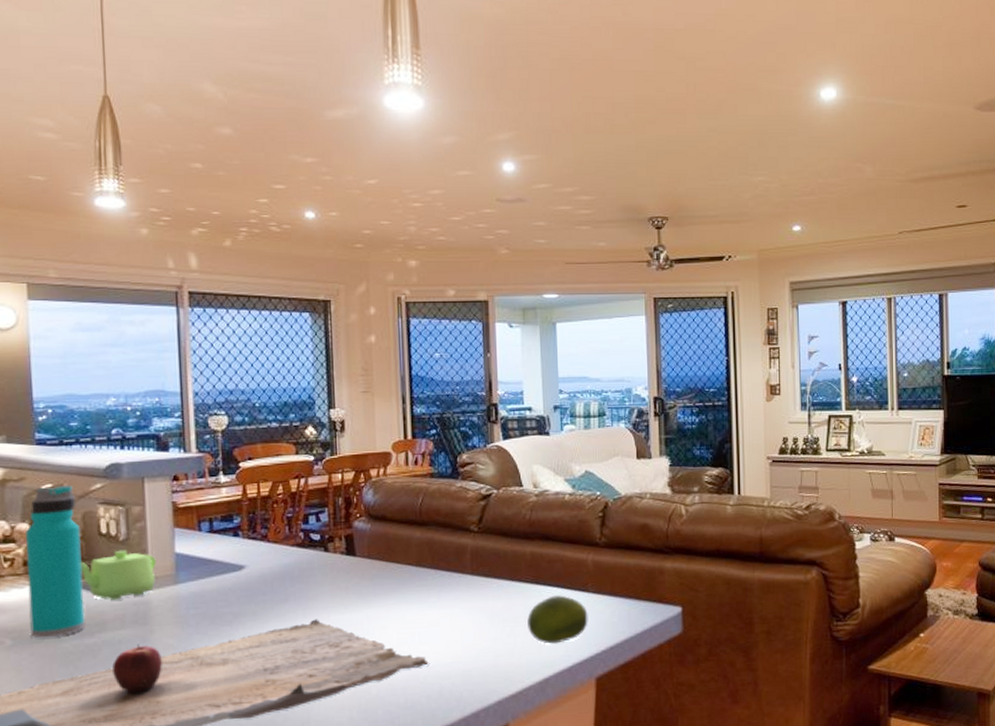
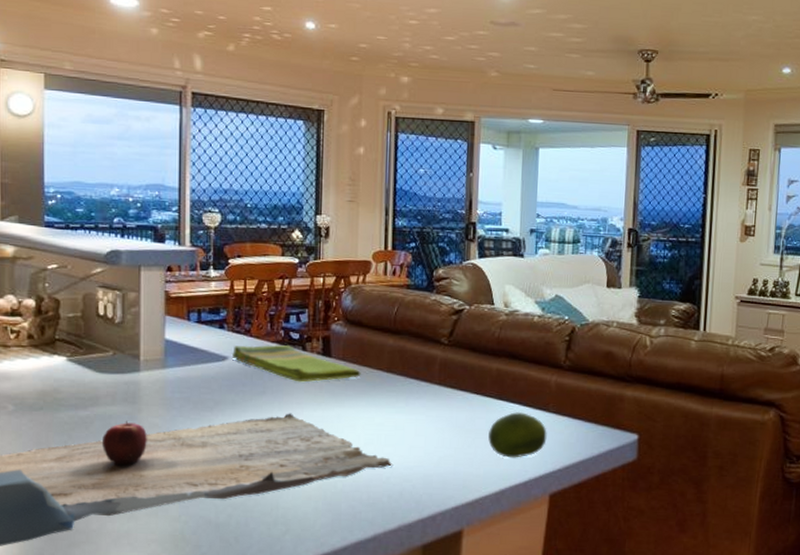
water bottle: present [25,485,85,638] -> none [30,266,81,407]
teapot: present [80,550,157,601] -> none [79,332,147,378]
dish towel: none [249,547,389,586] -> present [232,344,361,382]

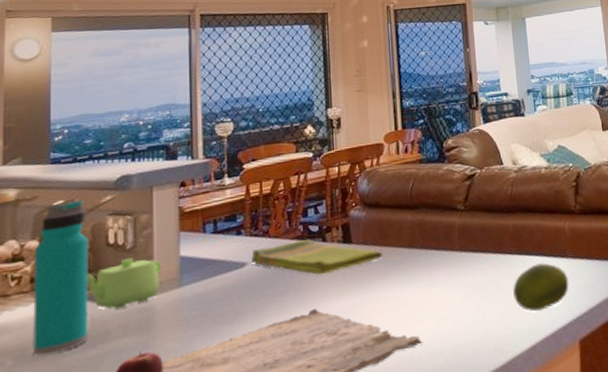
water bottle: none [30,266,81,407] -> present [33,199,90,356]
teapot: none [79,332,147,378] -> present [87,257,162,310]

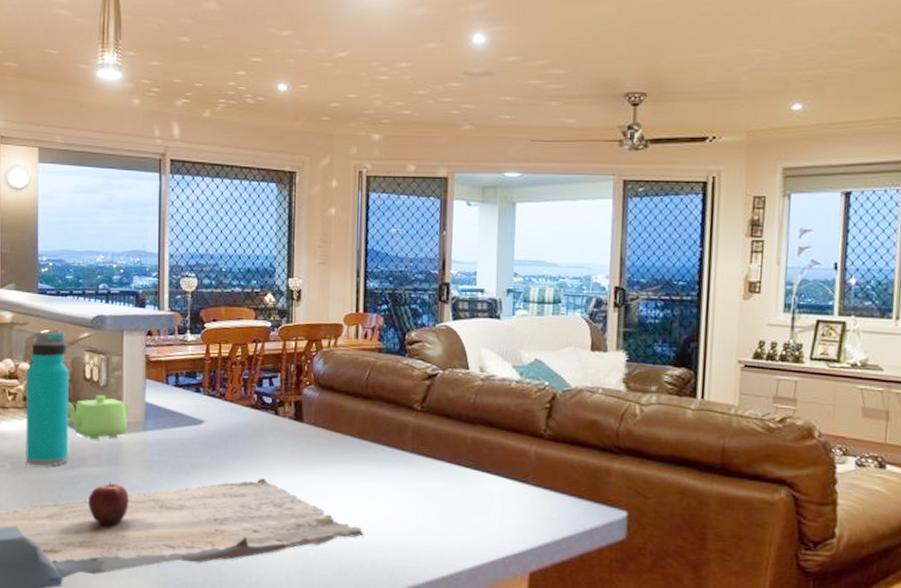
dish towel: present [251,238,383,275] -> none [208,408,333,447]
fruit: present [513,263,569,312] -> none [463,483,526,533]

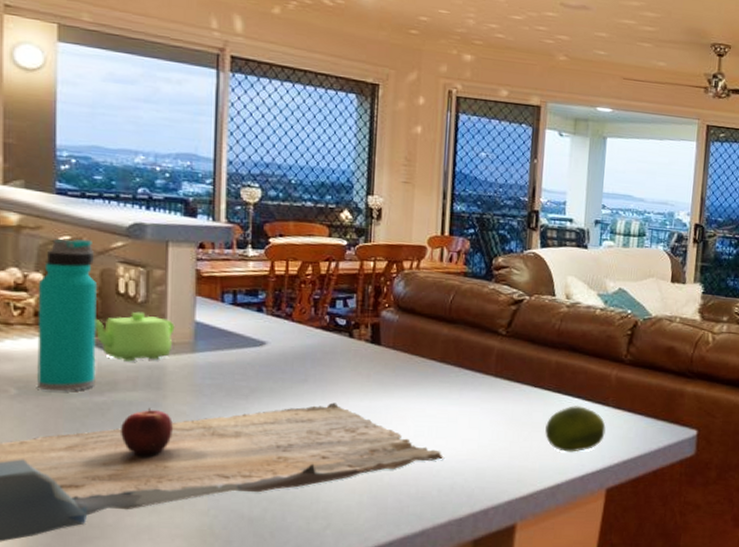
fruit: none [463,483,526,533] -> present [545,406,606,452]

